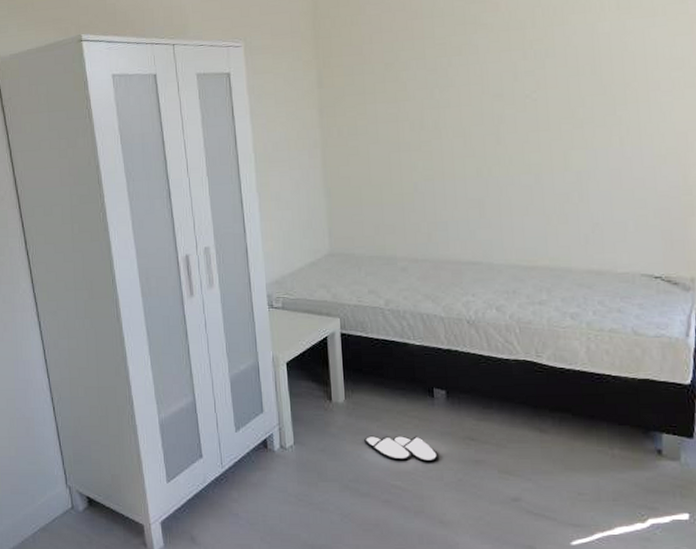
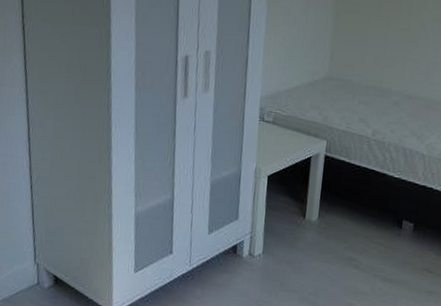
slippers: present [364,435,438,463] -> none [329,255,396,288]

